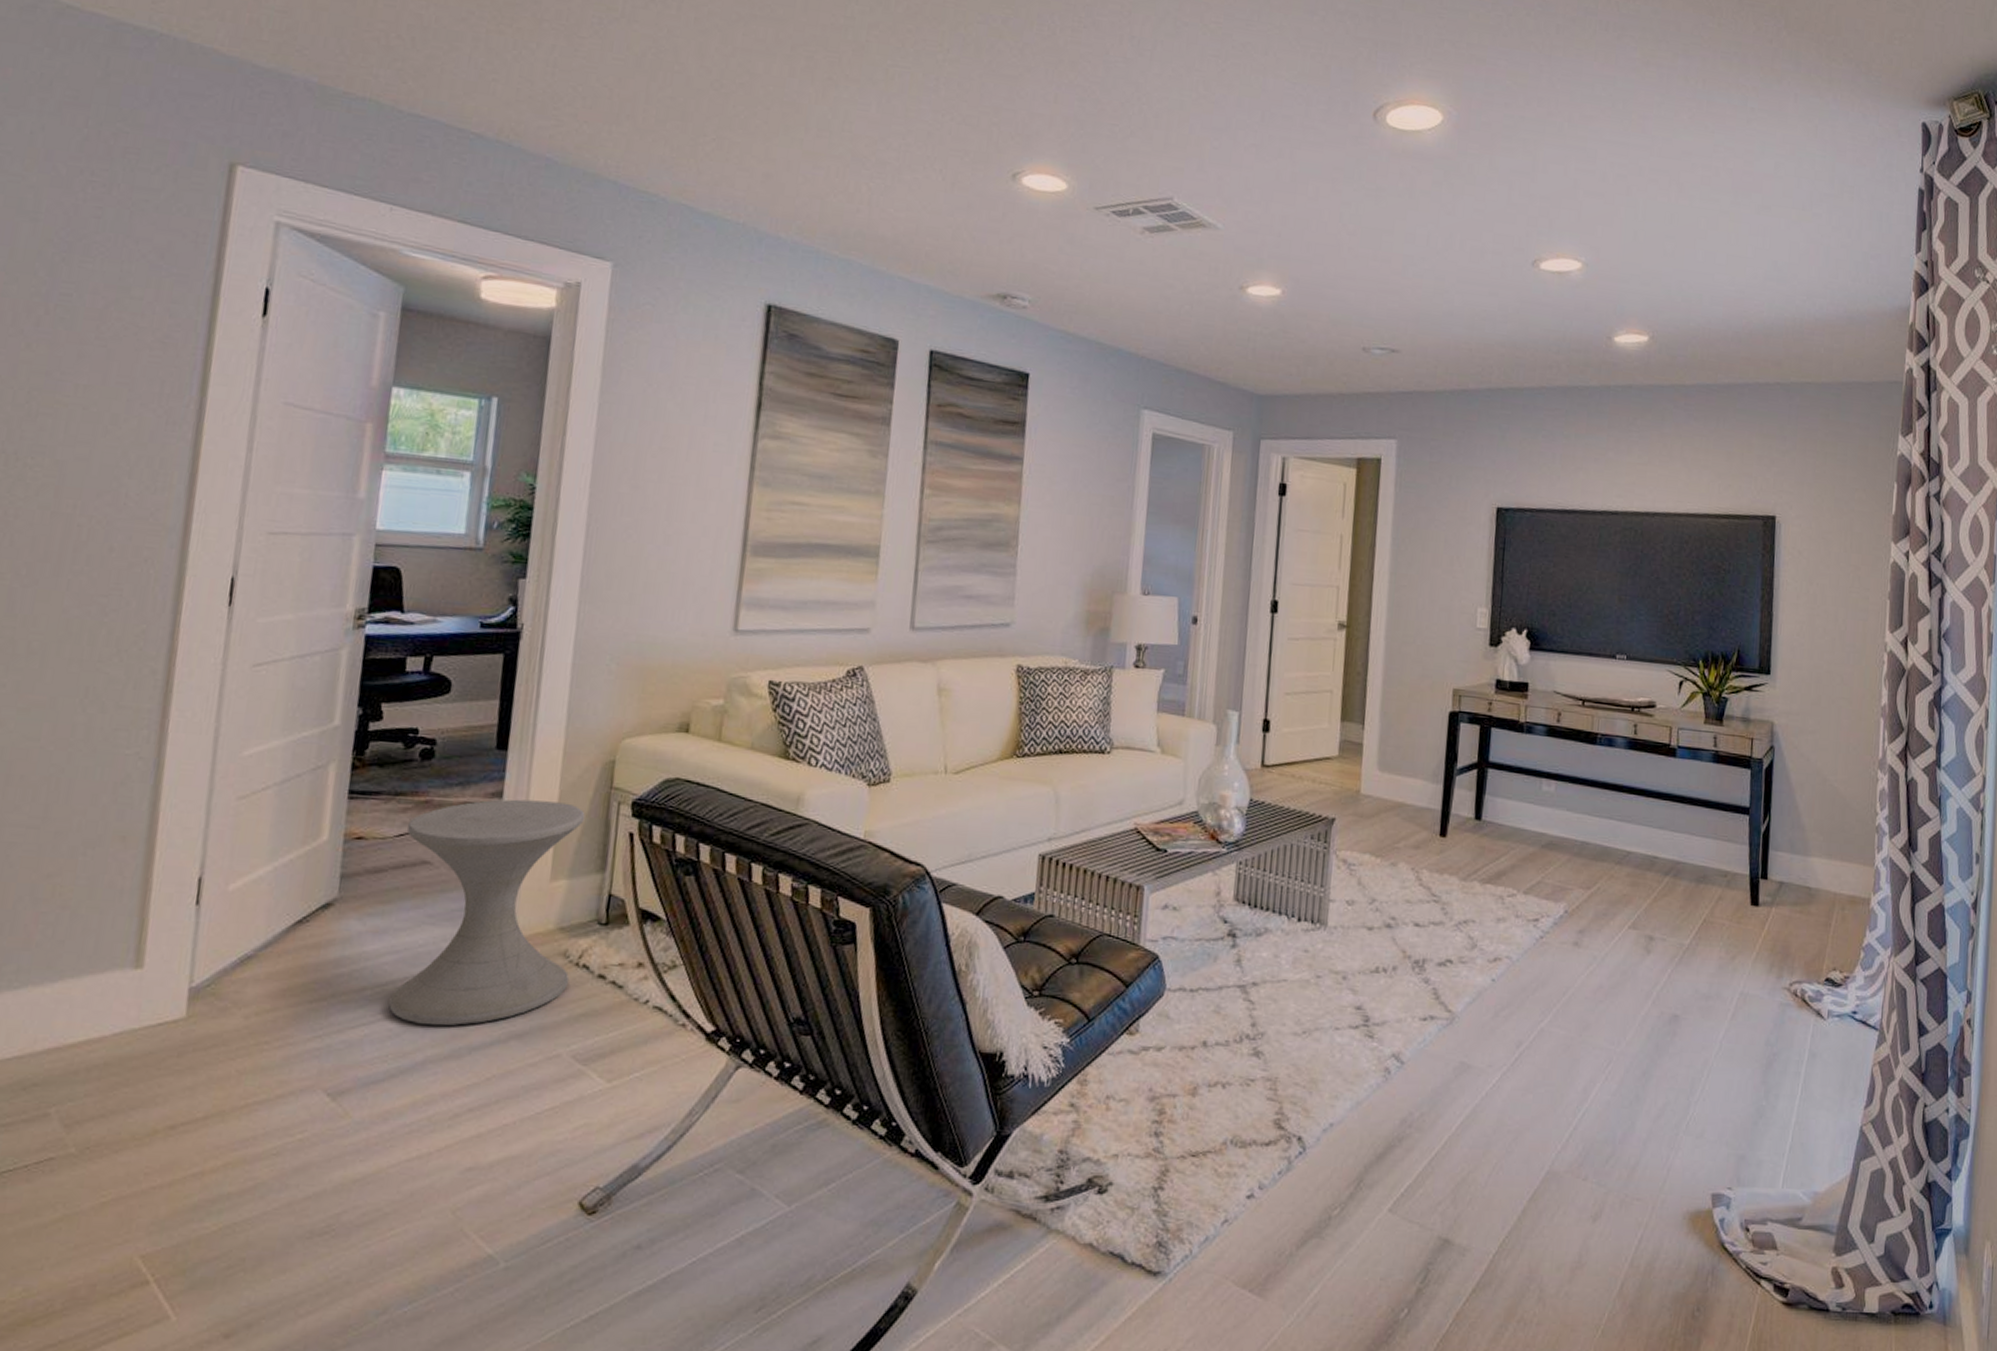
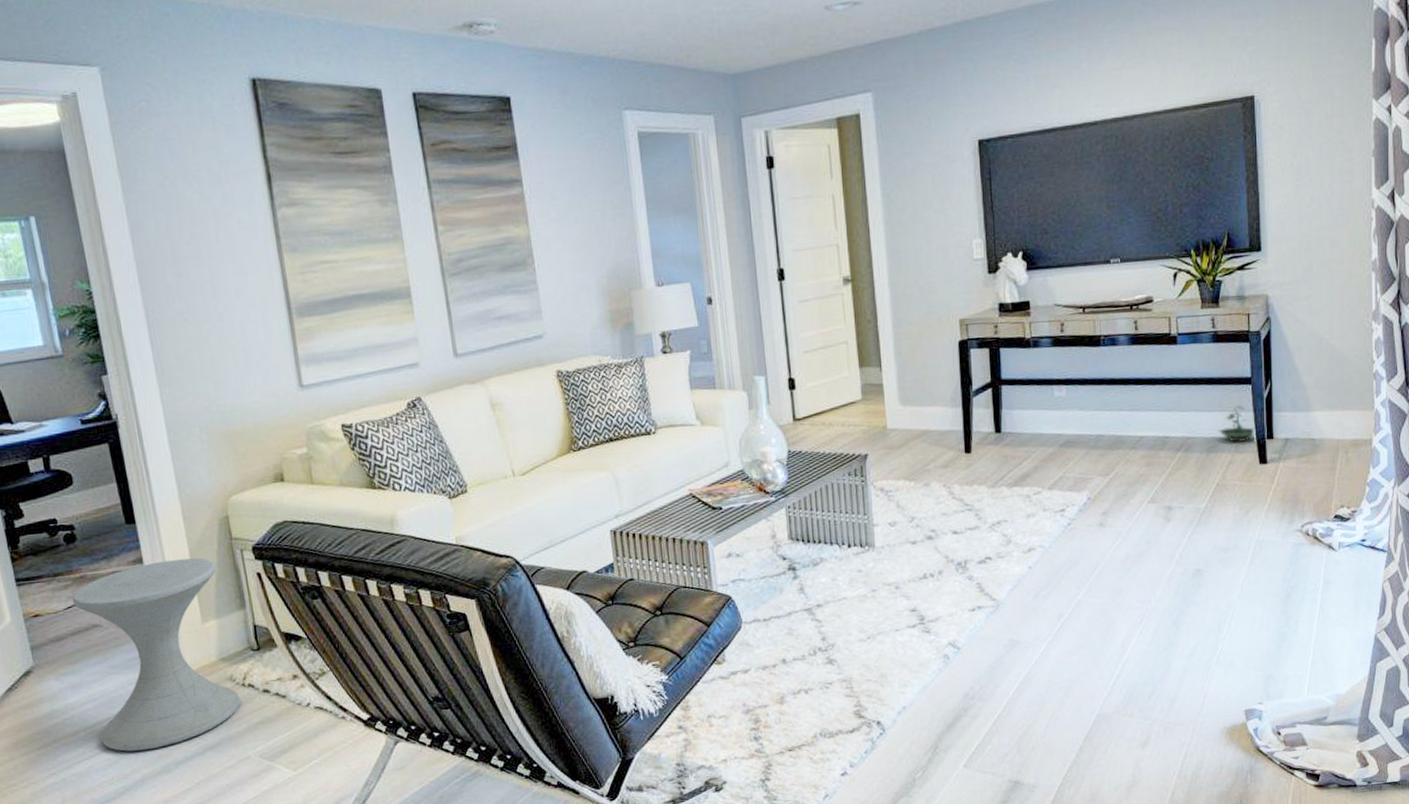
terrarium: none [1710,836,1749,878] -> present [1218,406,1256,443]

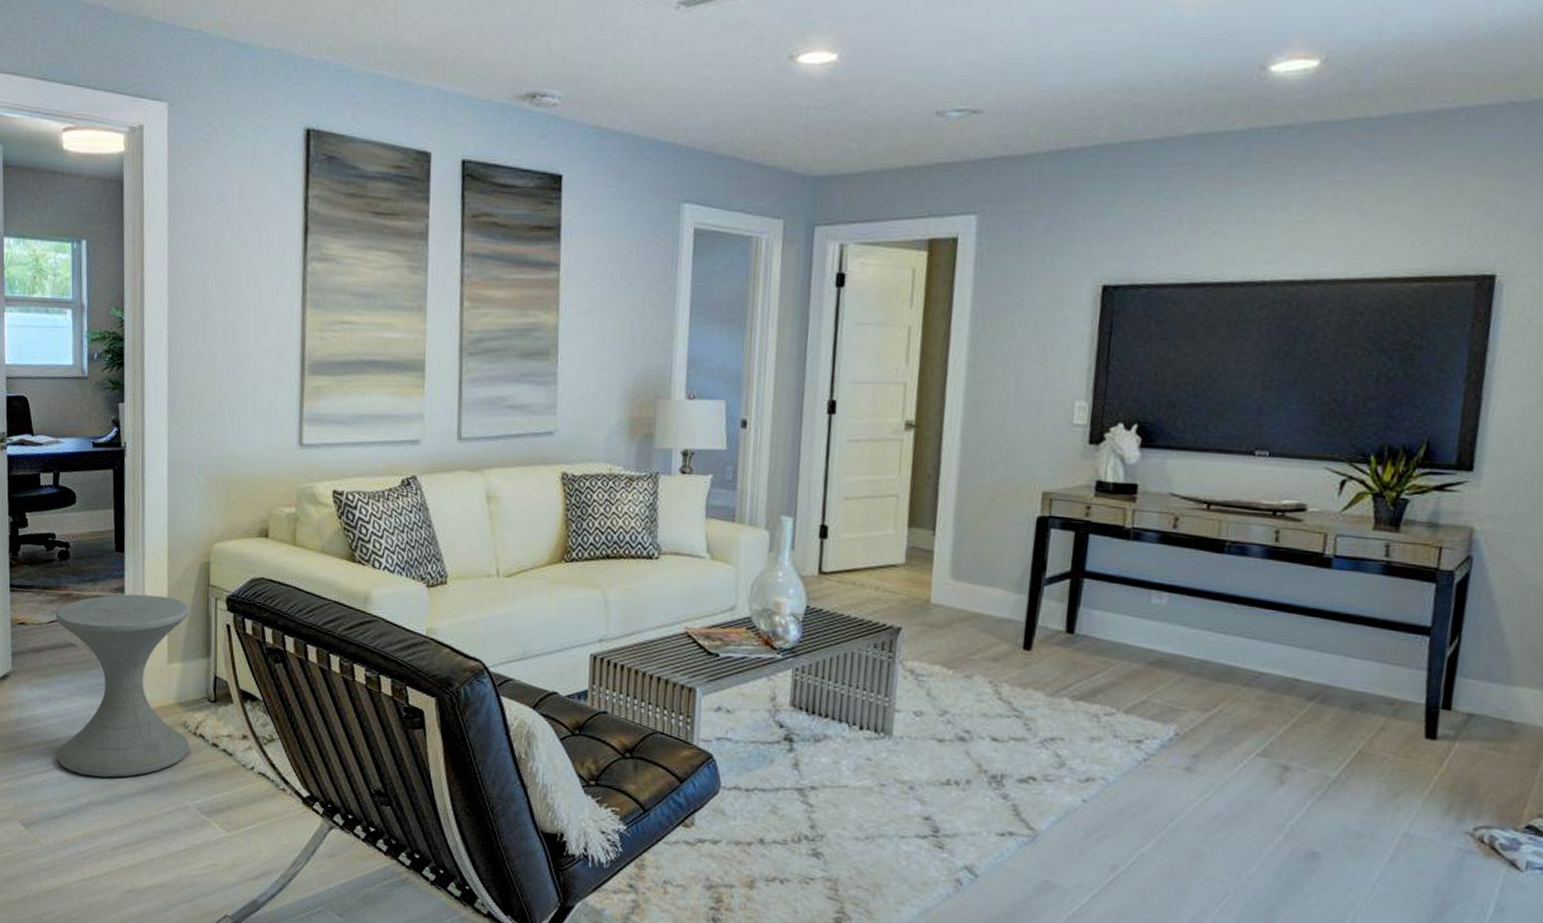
terrarium: present [1218,406,1256,443] -> none [1371,659,1426,707]

